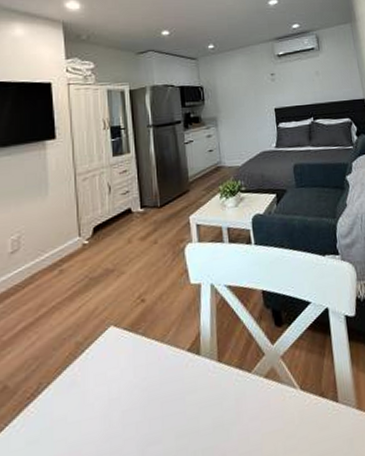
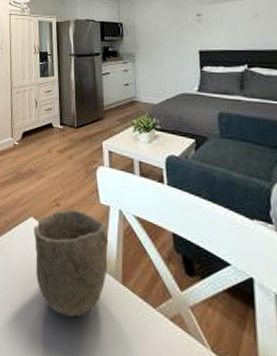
bowl: none [114,299,203,427] -> present [33,209,109,318]

